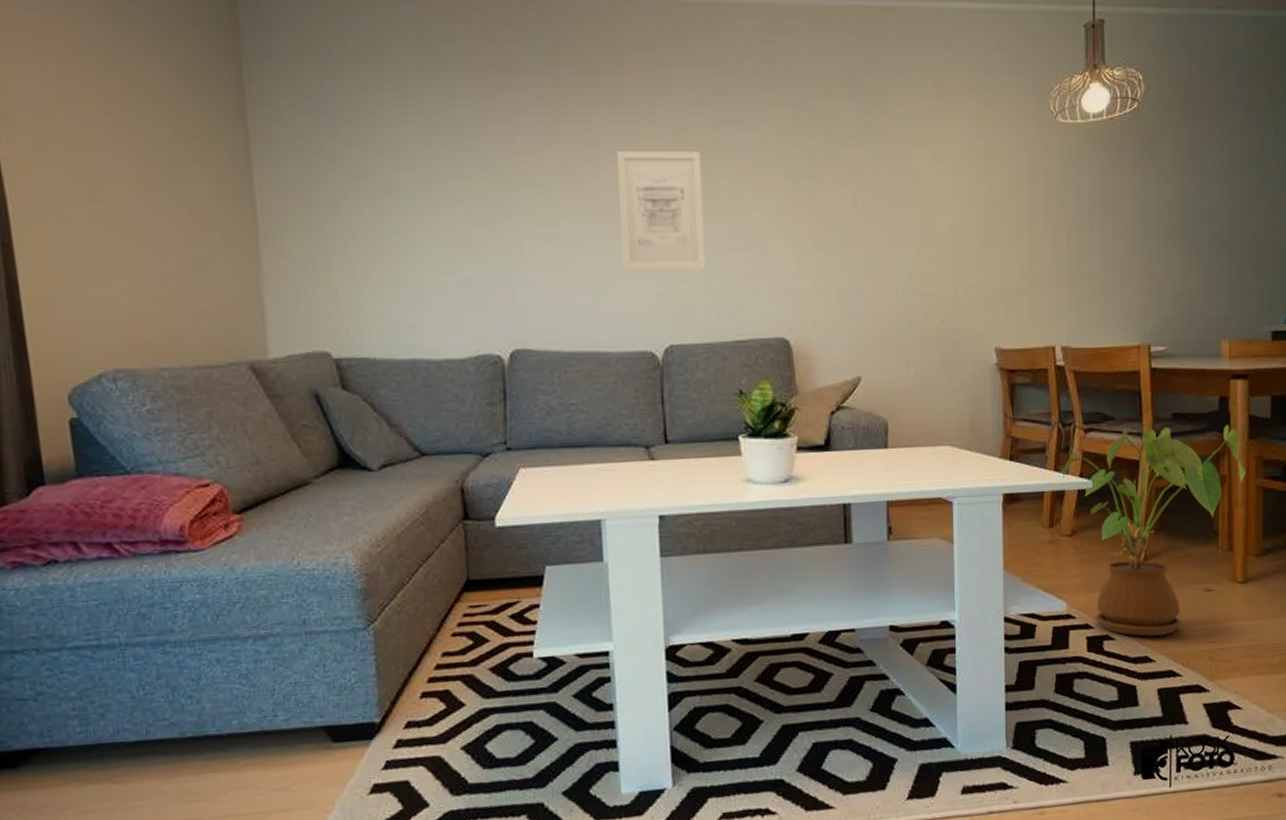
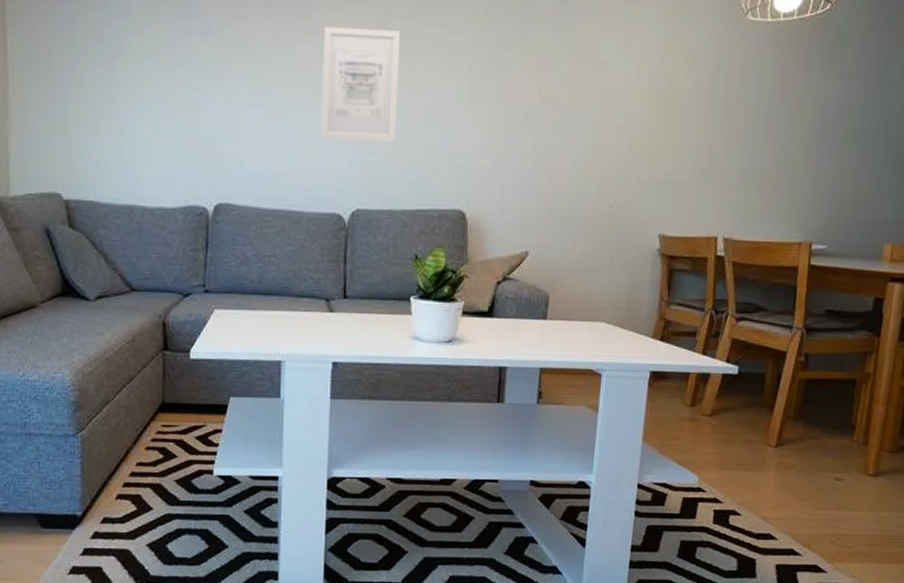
house plant: present [1059,424,1246,637] -> none [706,319,891,516]

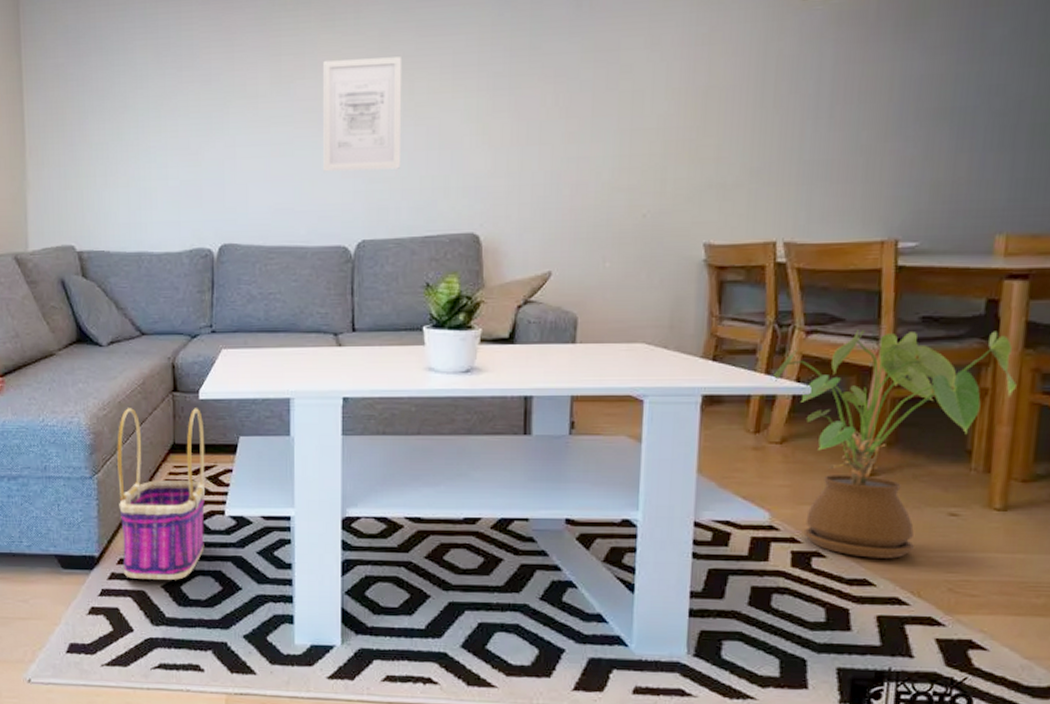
basket: none [103,365,195,539] -> present [117,408,206,580]
house plant: none [706,319,891,516] -> present [770,329,1017,559]

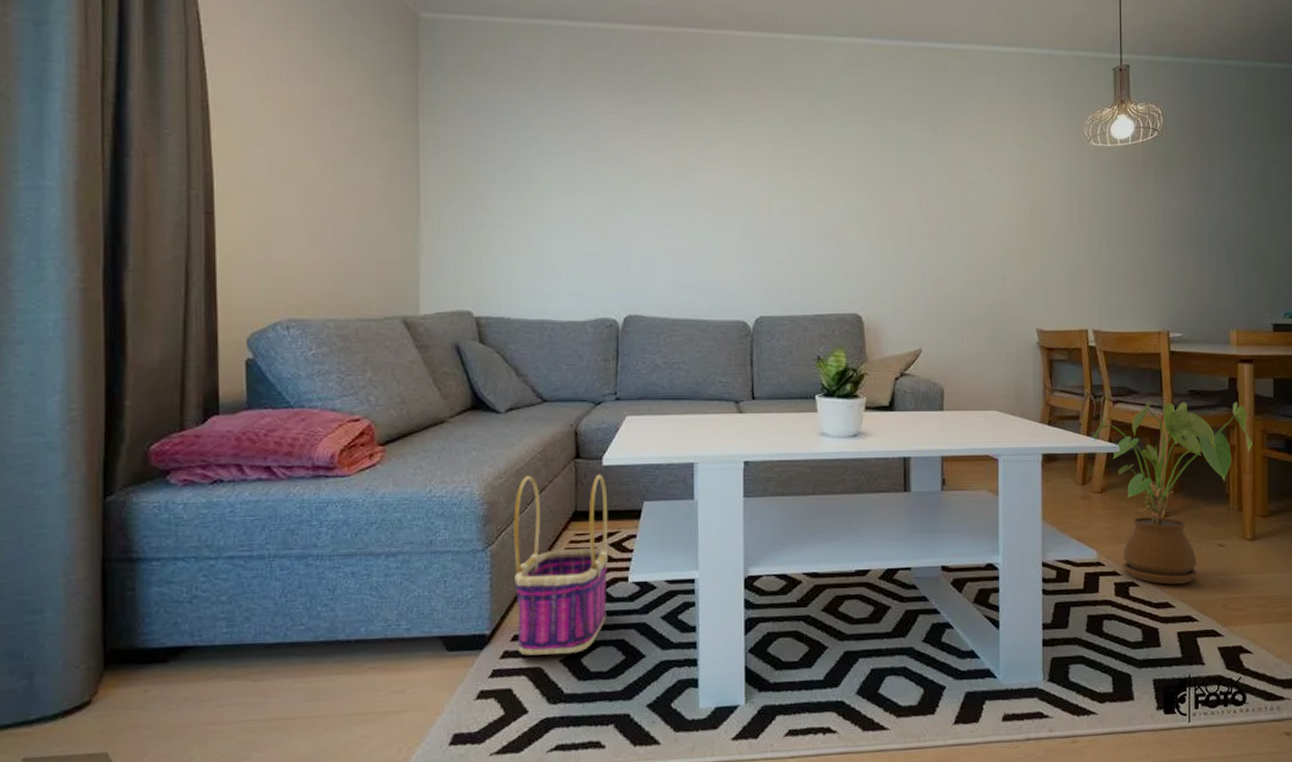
wall art: present [323,57,403,172] -> none [723,154,794,255]

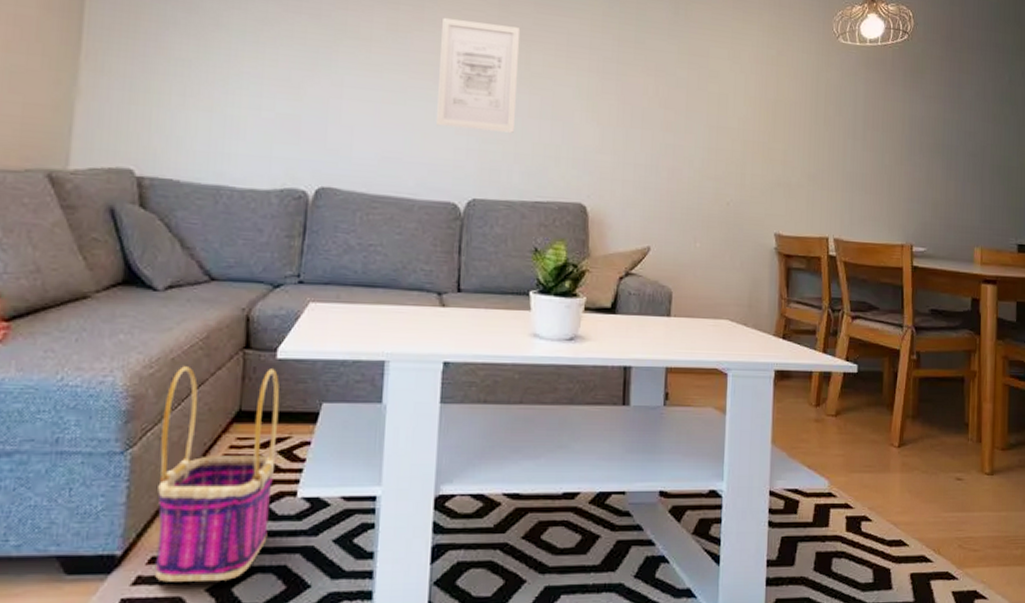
wall art: none [723,154,794,255] -> present [437,17,521,133]
house plant: present [1091,400,1252,585] -> none [827,317,994,520]

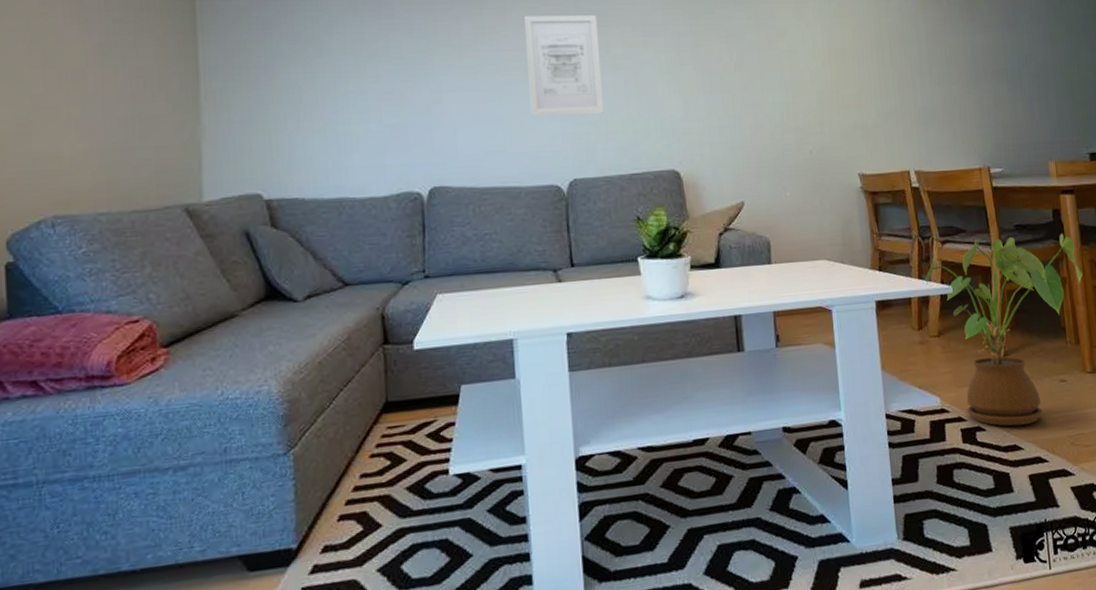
basket: present [155,366,280,582] -> none [317,359,427,568]
house plant: none [827,317,994,520] -> present [923,233,1083,426]

